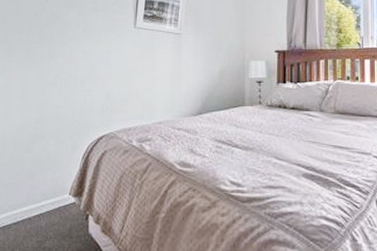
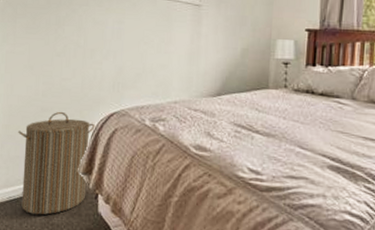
laundry hamper: none [12,137,85,240] -> present [18,111,95,215]

